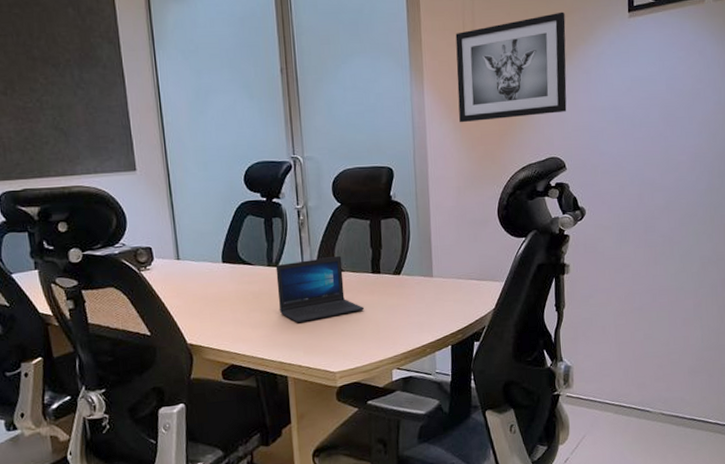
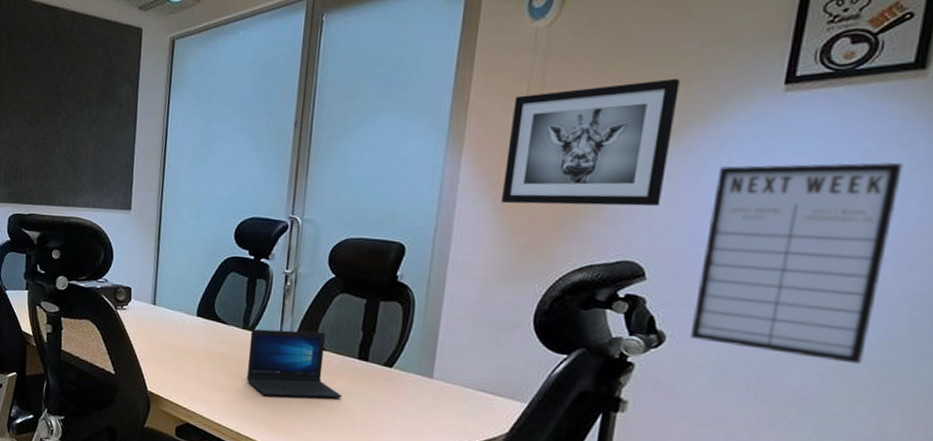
writing board: none [599,65,702,210] -> present [689,162,904,365]

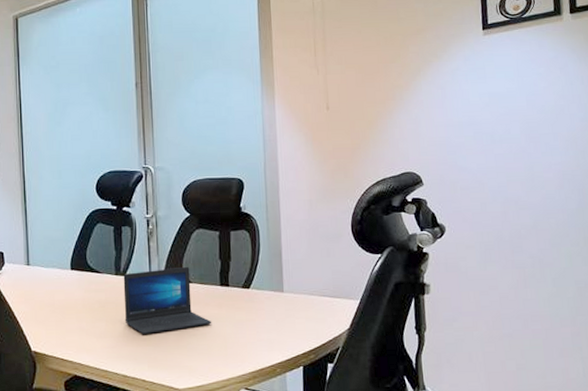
wall art: present [501,78,680,207] -> none [306,30,422,137]
writing board: present [689,162,904,365] -> none [455,81,571,230]

